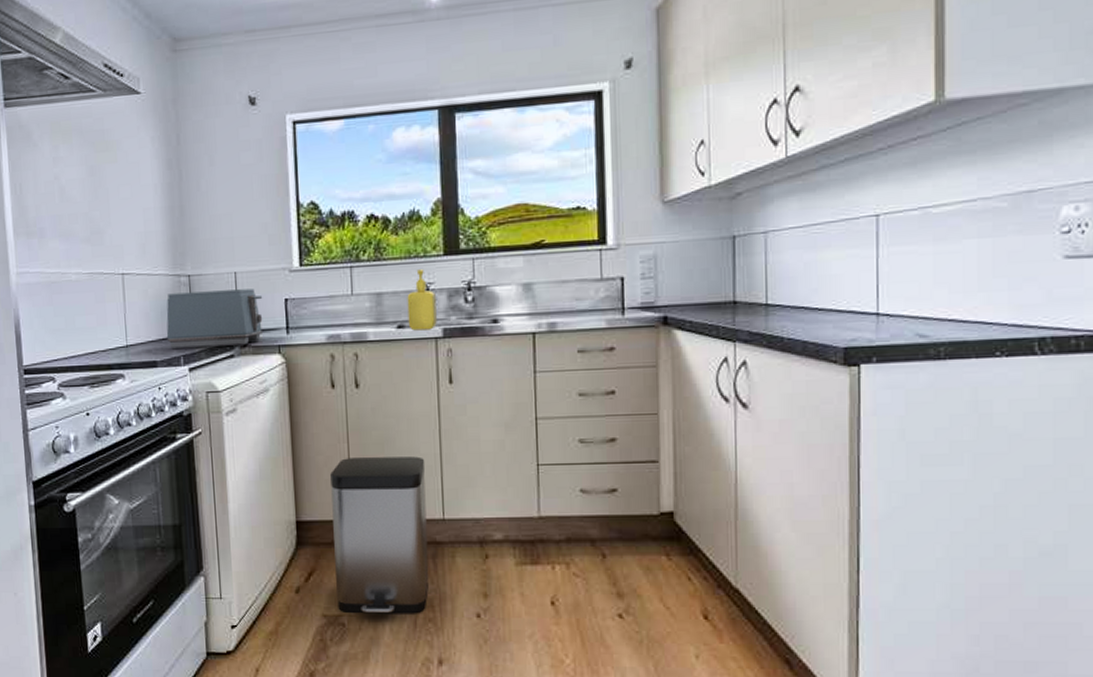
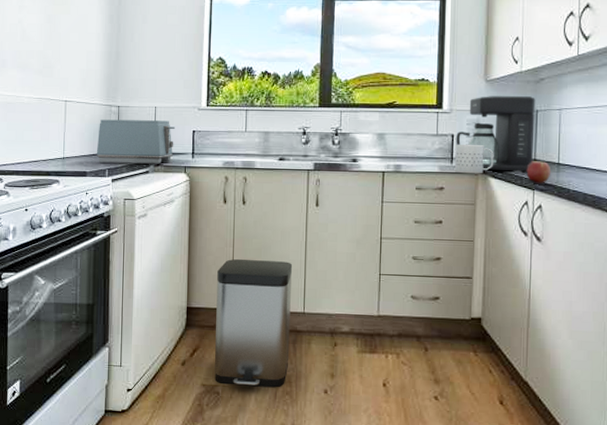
soap dispenser: present [407,269,437,331] -> none [287,116,310,163]
mug: none [626,287,679,328] -> present [454,144,494,174]
coffee maker: none [627,218,733,321] -> present [456,96,536,172]
fruit: none [723,303,758,334] -> present [526,161,551,184]

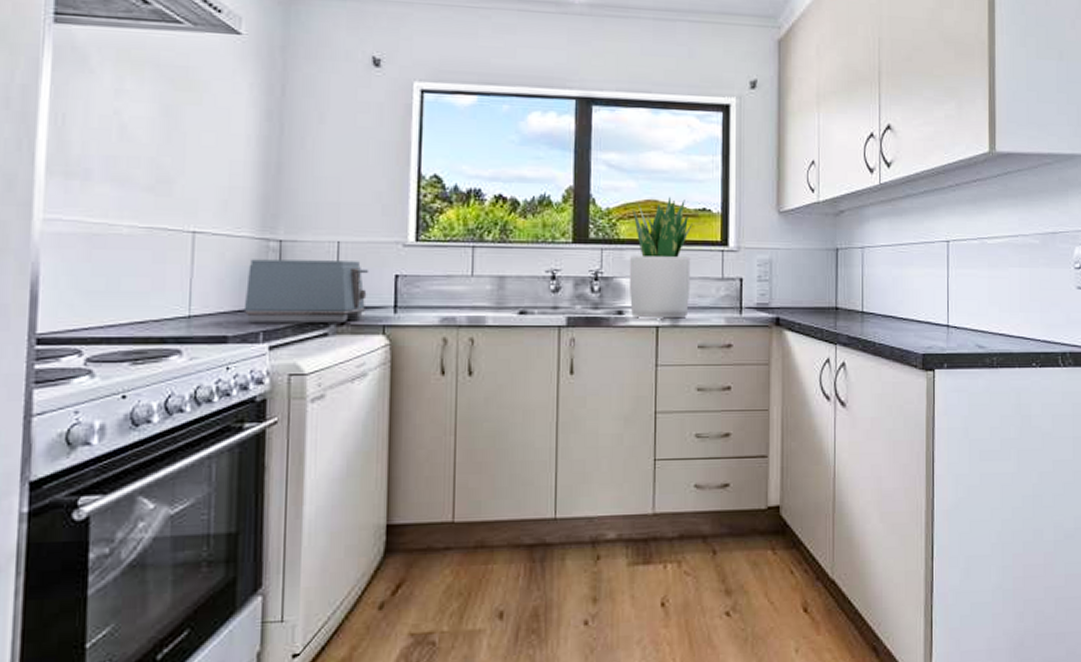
pedal bin: present [214,259,293,388] -> none [427,451,540,629]
planter: none [361,69,413,166] -> present [628,196,693,319]
mug: present [454,144,494,174] -> none [744,289,790,327]
coffee maker: present [456,96,536,172] -> none [745,231,835,323]
fruit: present [526,161,551,184] -> none [827,309,855,337]

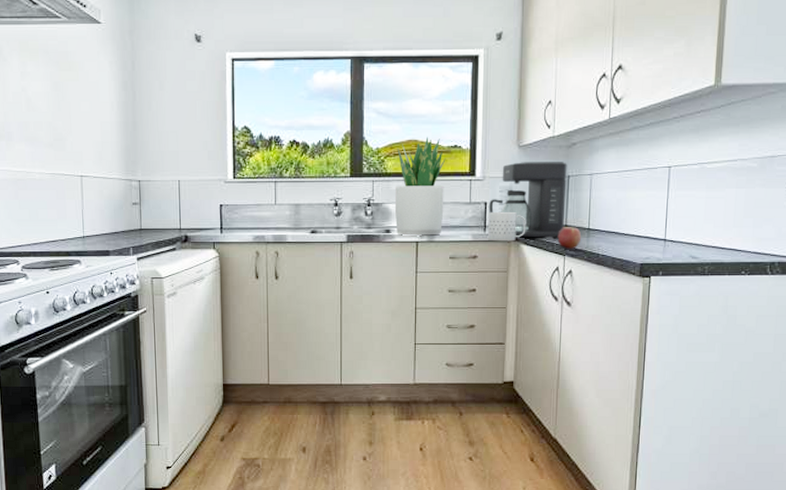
toaster: present [243,259,369,324] -> none [118,195,202,242]
mug: none [744,289,790,327] -> present [487,211,526,242]
coffee maker: none [745,231,835,323] -> present [489,162,567,238]
fruit: none [827,309,855,337] -> present [557,227,582,250]

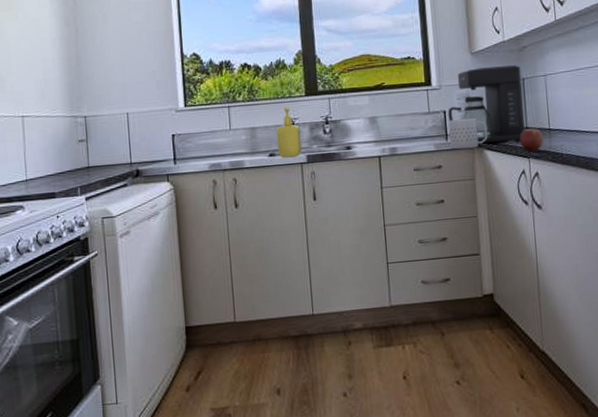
soap dispenser: none [319,187,342,236] -> present [276,107,302,158]
planter: present [394,136,446,236] -> none [350,50,404,151]

